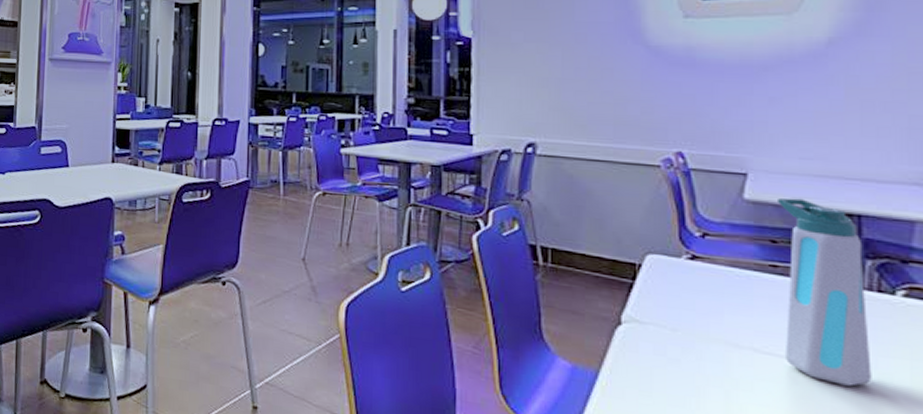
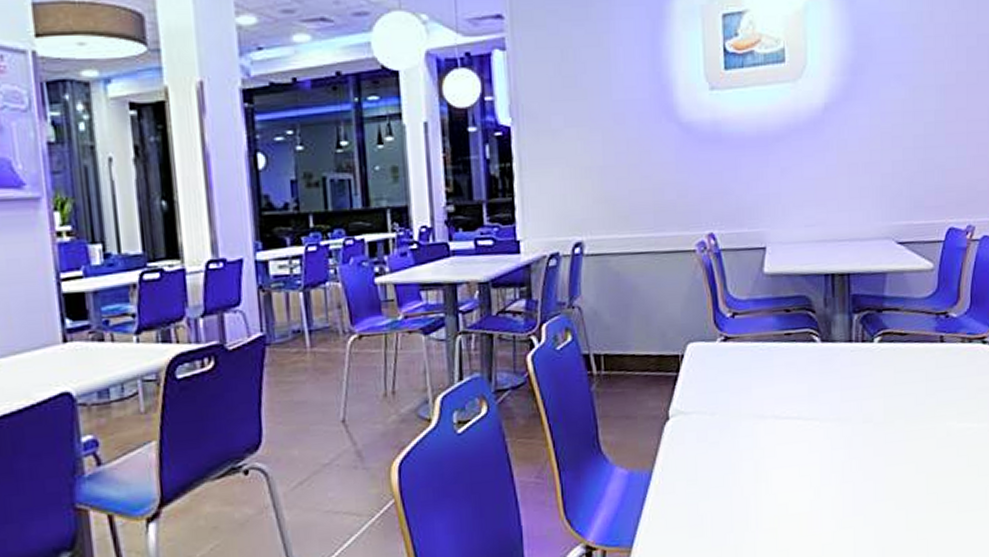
water bottle: present [778,197,872,387] -> none [790,265,858,433]

